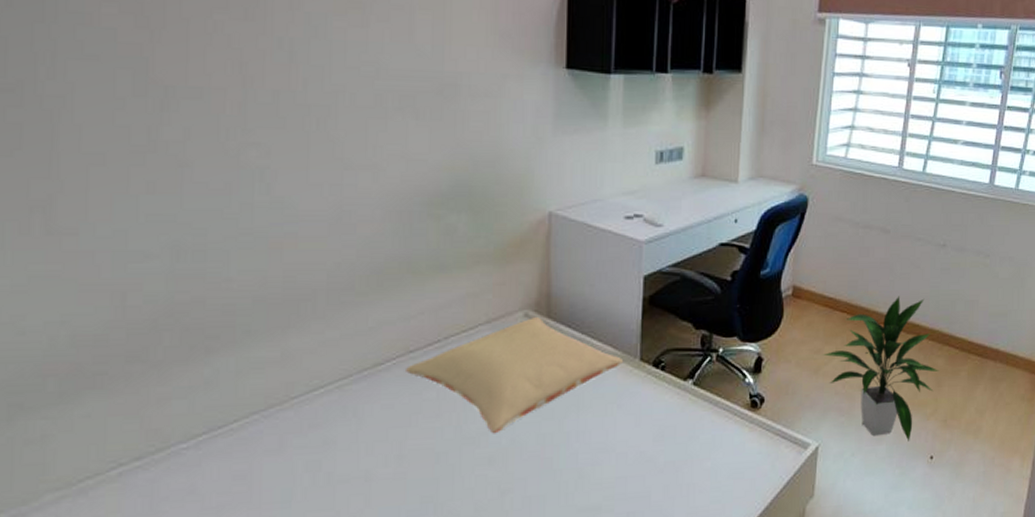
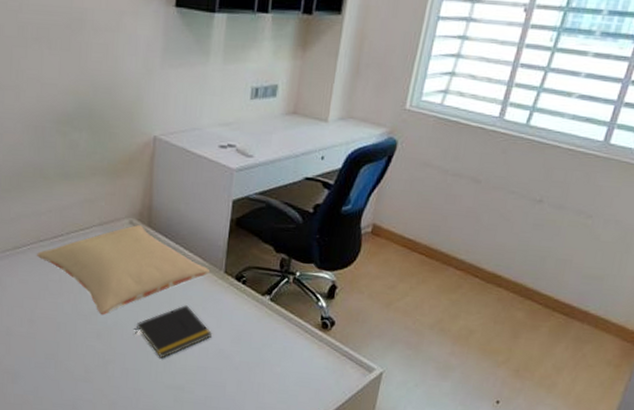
notepad: none [537,405,631,475] -> present [135,305,213,358]
indoor plant: present [823,296,939,441] -> none [397,246,518,383]

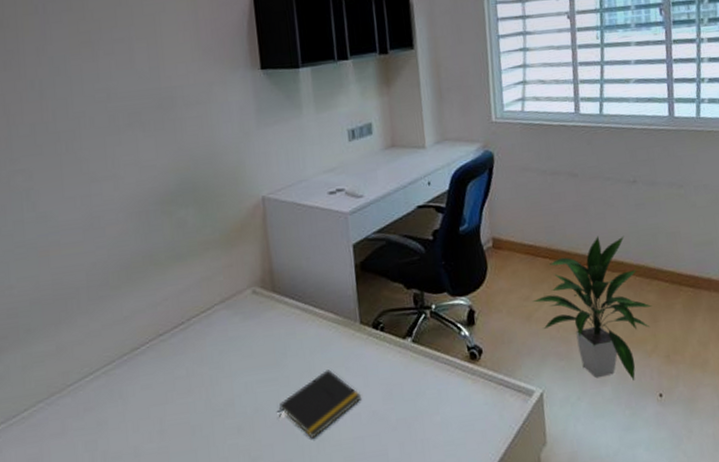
pillow: present [37,225,211,315] -> none [158,293,346,405]
indoor plant: none [397,246,518,383] -> present [532,235,653,380]

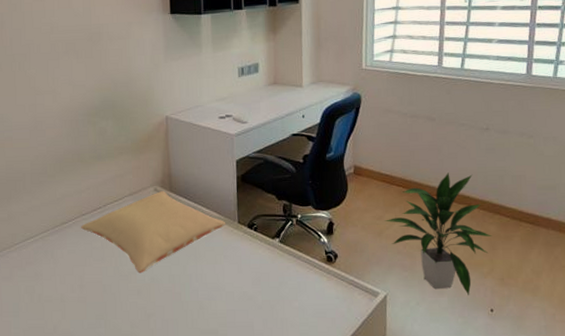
pillow: none [158,293,346,405] -> present [81,191,226,274]
notepad: present [278,369,362,439] -> none [169,256,236,306]

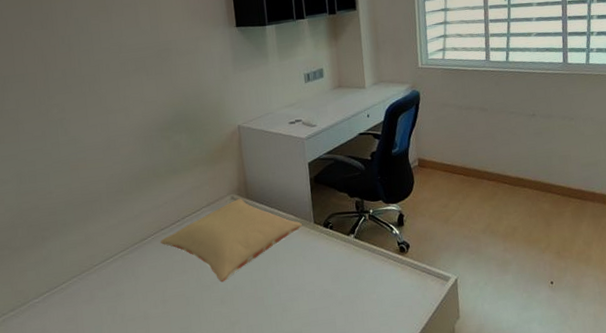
indoor plant: present [385,172,493,295] -> none [450,157,547,271]

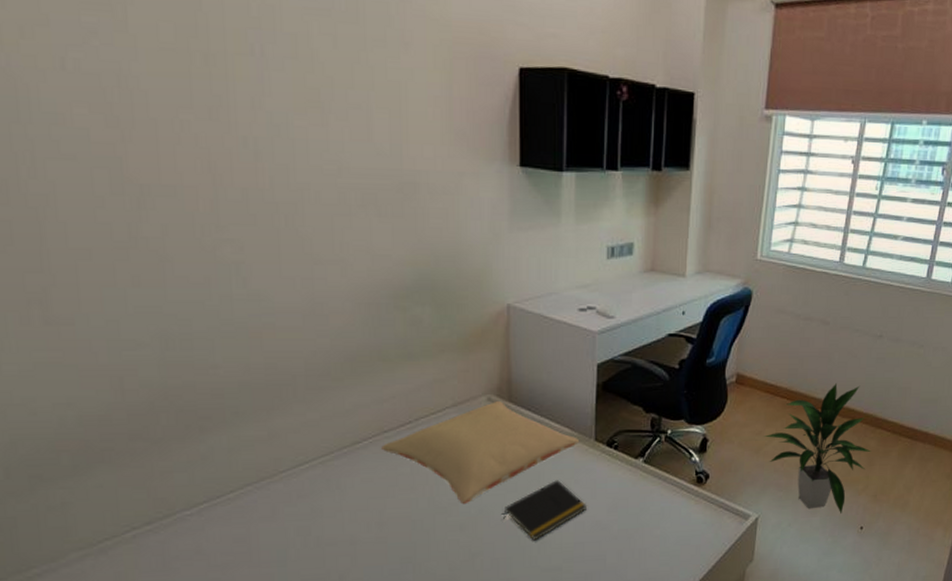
notepad: none [252,258,316,309] -> present [503,480,588,541]
indoor plant: none [450,157,547,271] -> present [764,383,872,514]

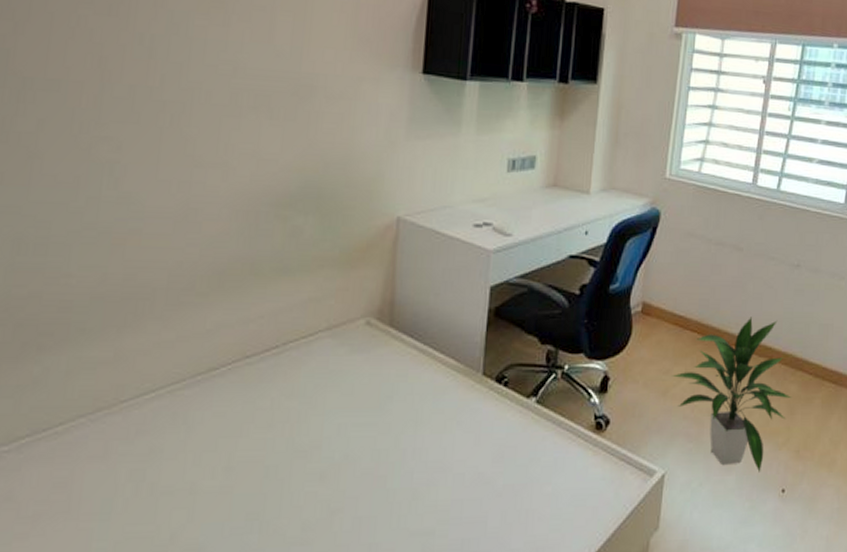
pillow: present [381,401,580,505] -> none [241,326,466,448]
notepad: present [503,480,588,541] -> none [371,421,470,496]

